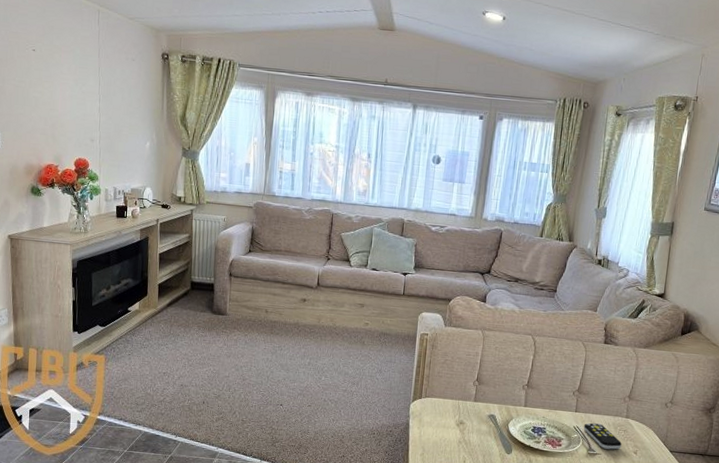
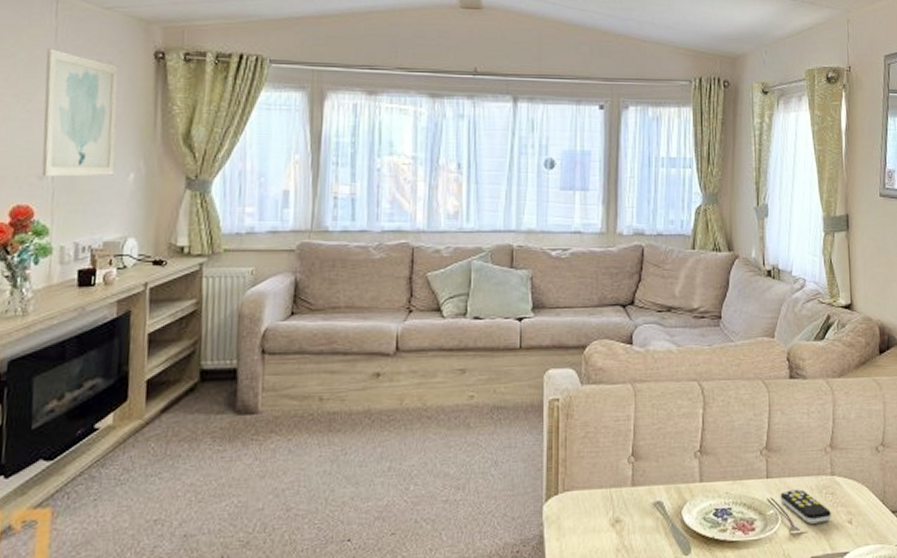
wall art: none [93,47,139,143] -> present [41,48,118,177]

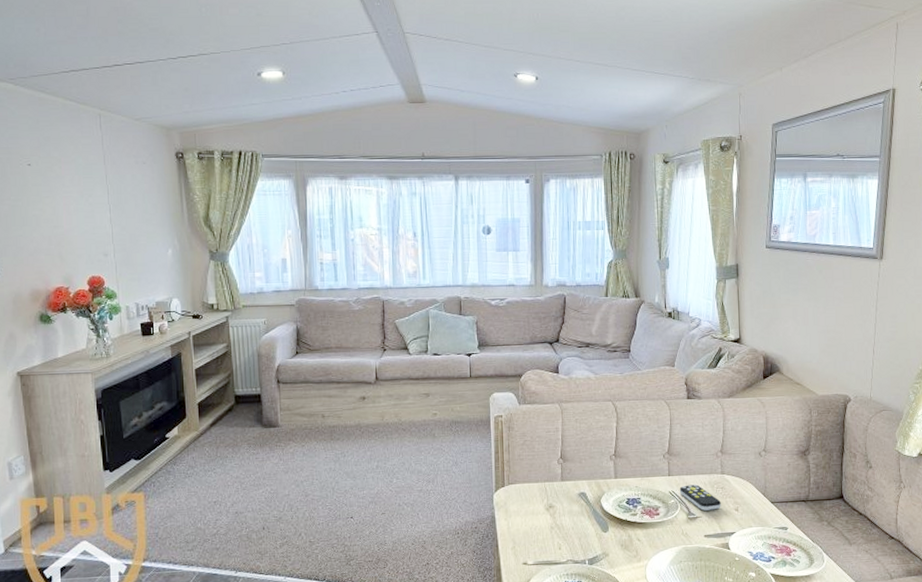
wall art: present [41,48,118,177] -> none [97,154,157,254]

